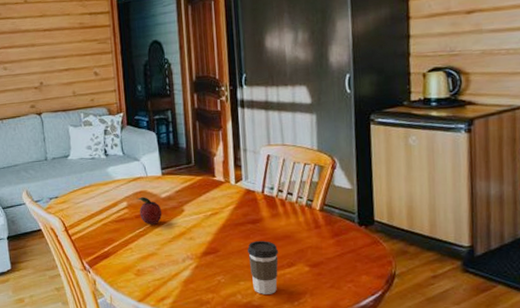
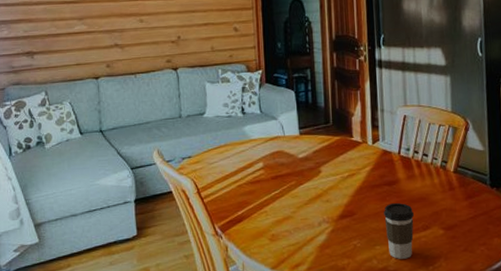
fruit: present [138,197,162,225] -> none [274,157,299,186]

